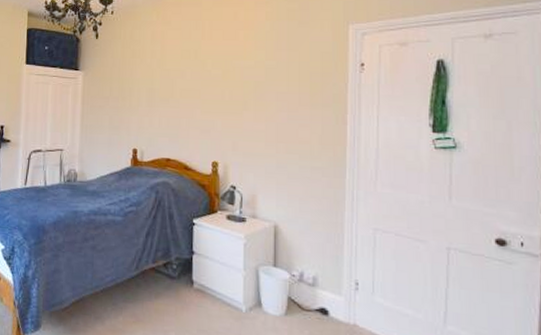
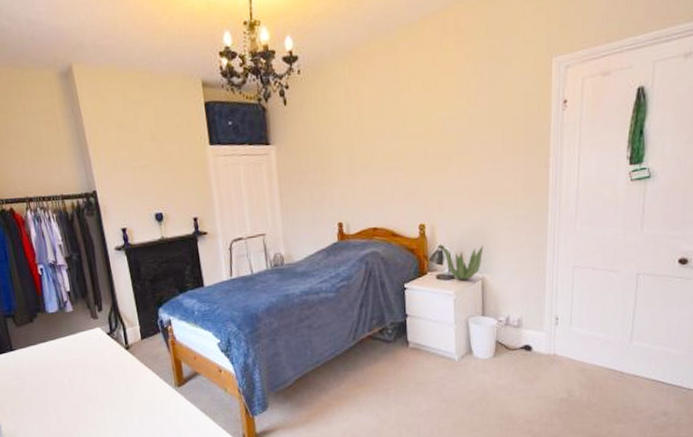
plant: none [233,185,277,226] -> present [441,245,484,281]

